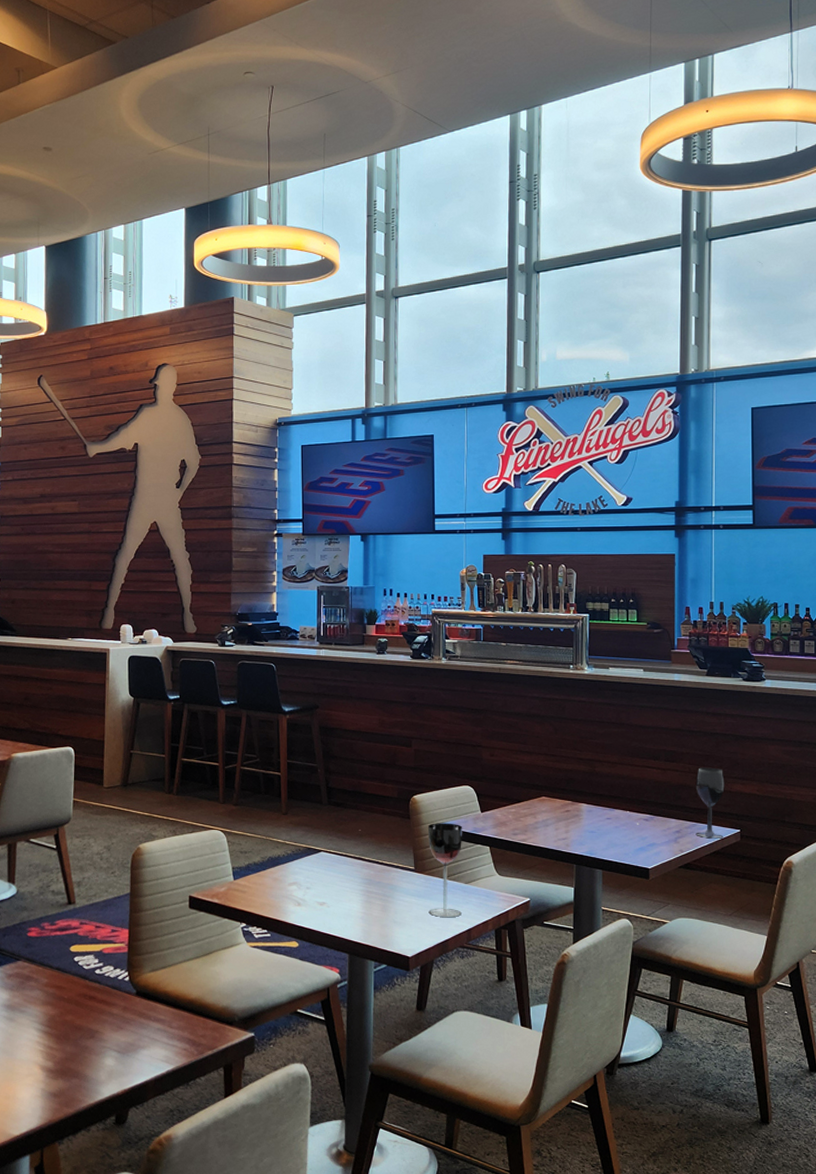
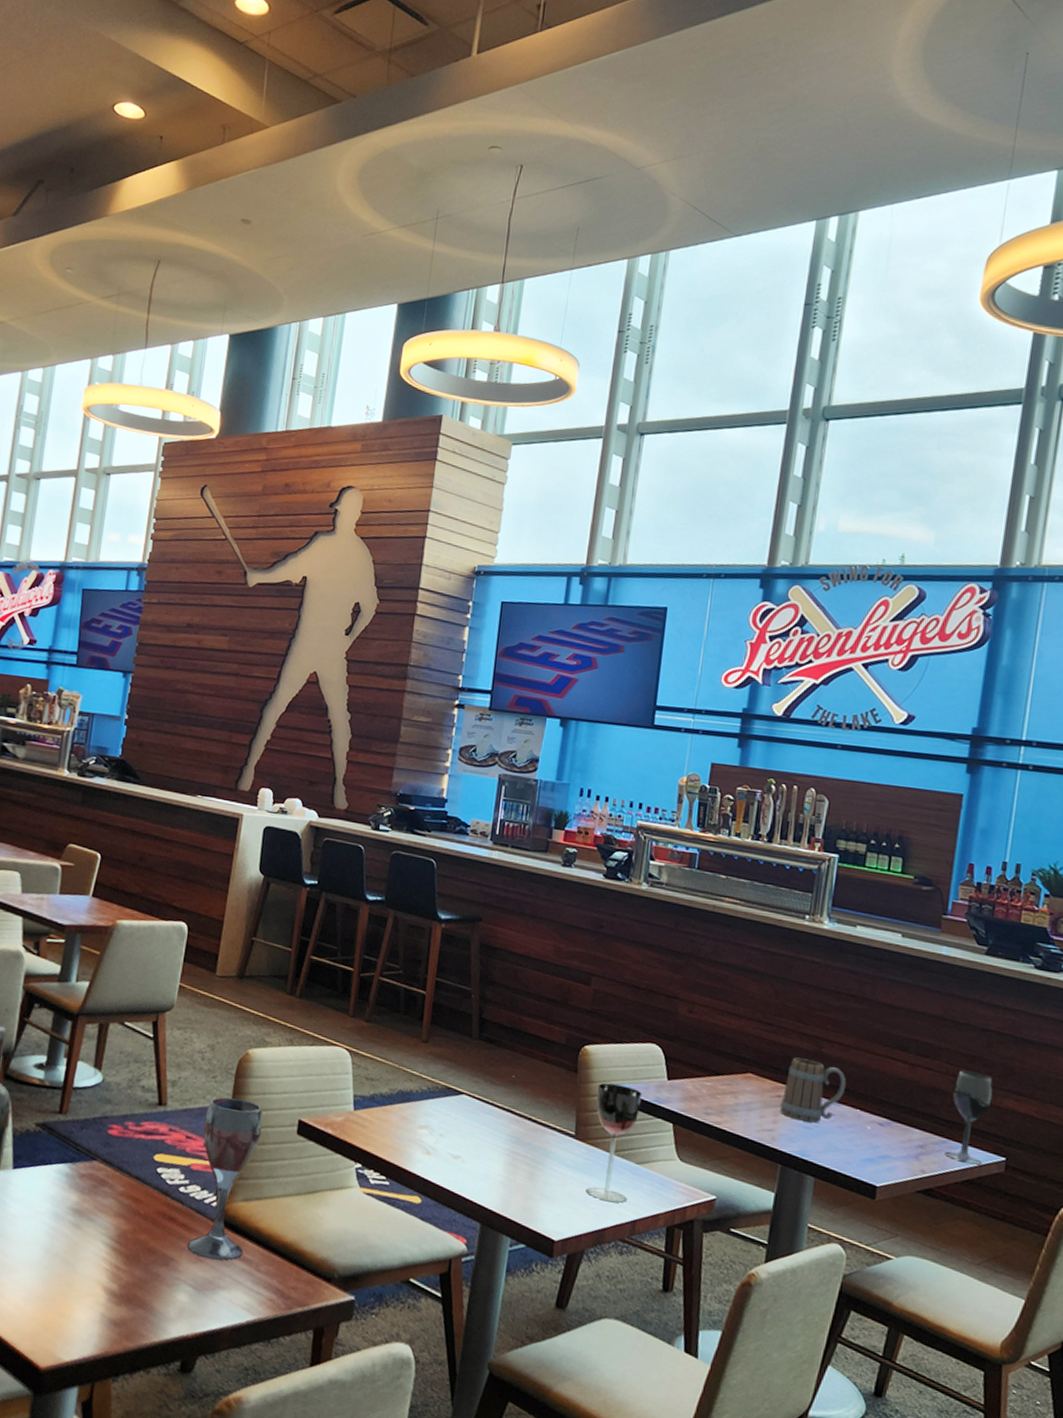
cup: none [108,887,159,1026] -> present [187,1097,263,1261]
beer mug: none [569,778,617,827] -> present [779,1057,847,1123]

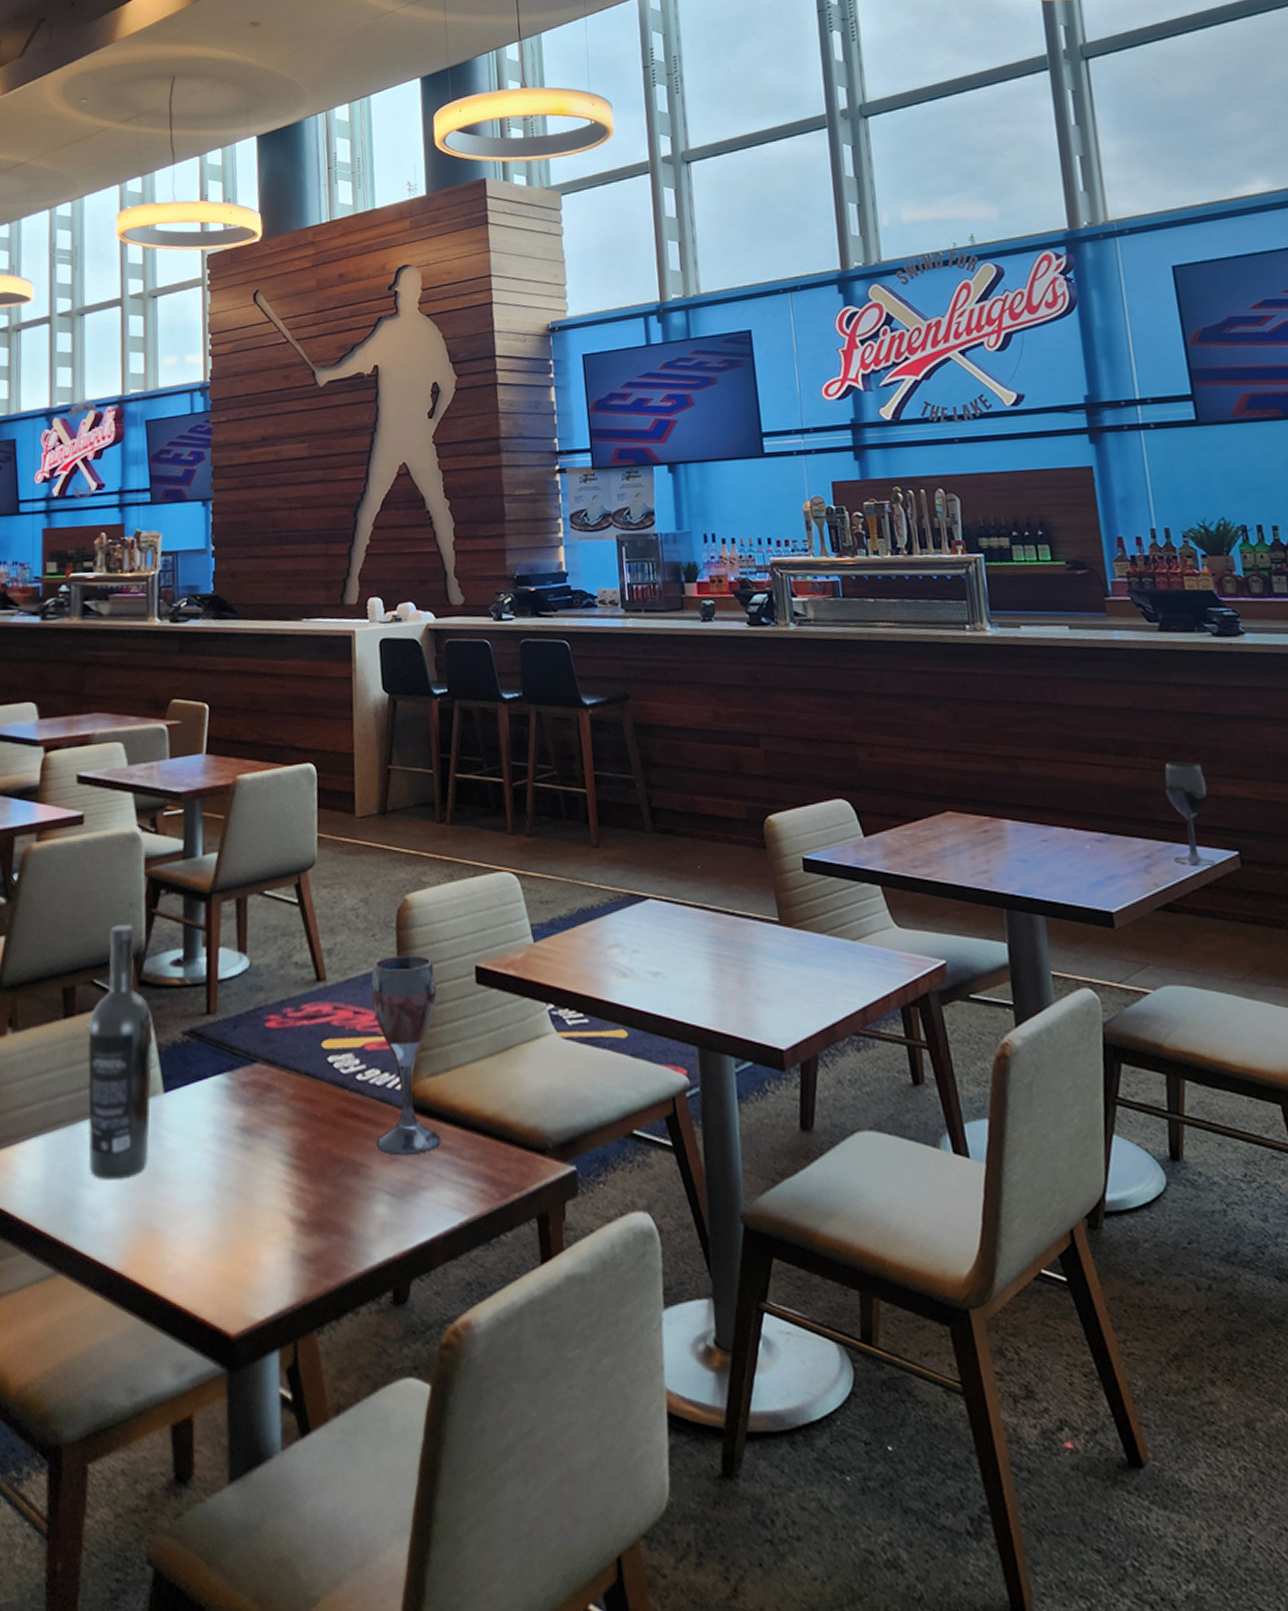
wineglass: present [585,1083,642,1203] -> none [793,853,851,992]
beer mug: present [779,1057,847,1123] -> none [988,783,1053,854]

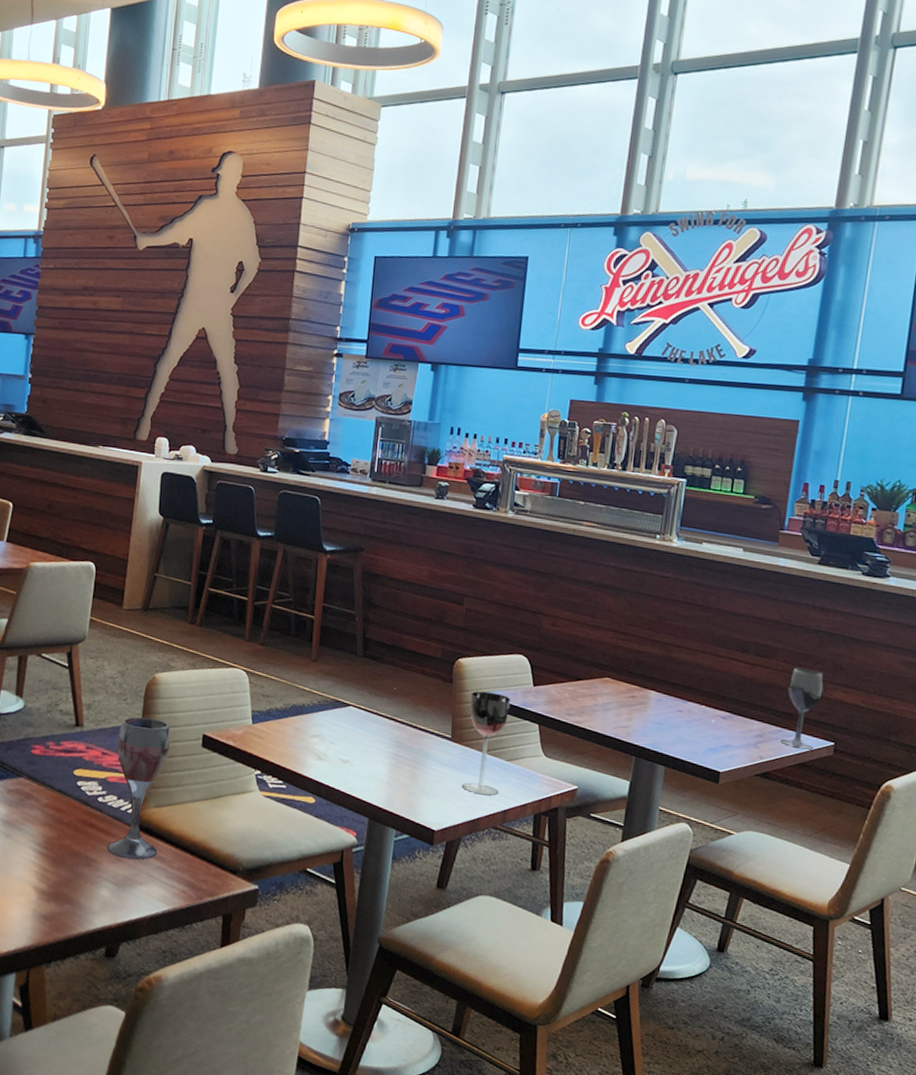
wineglass: none [793,853,851,992] -> present [461,691,511,796]

